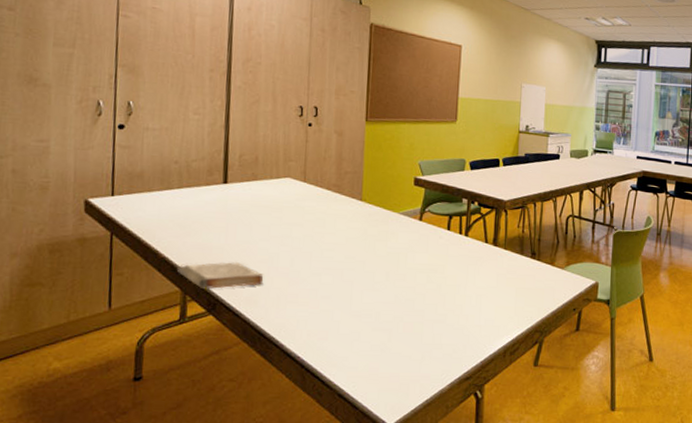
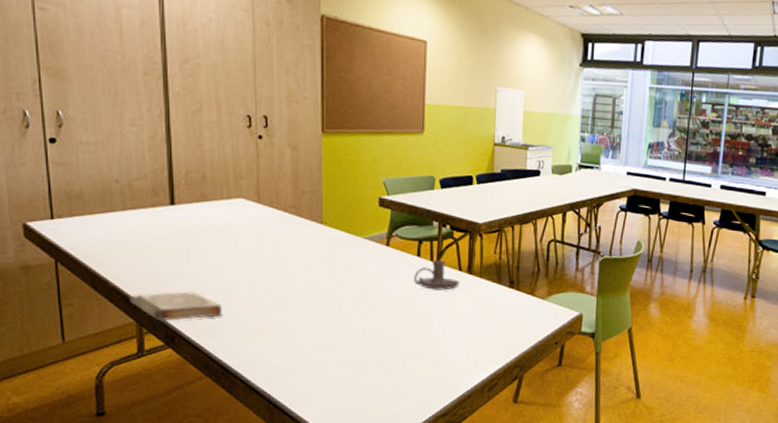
candle holder: none [443,233,486,261] -> present [414,259,460,290]

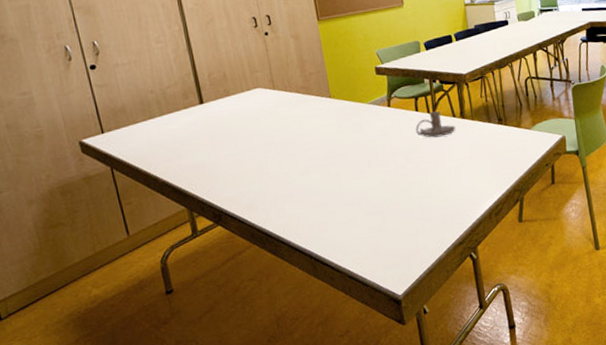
book: present [130,291,223,321] -> none [179,174,259,205]

